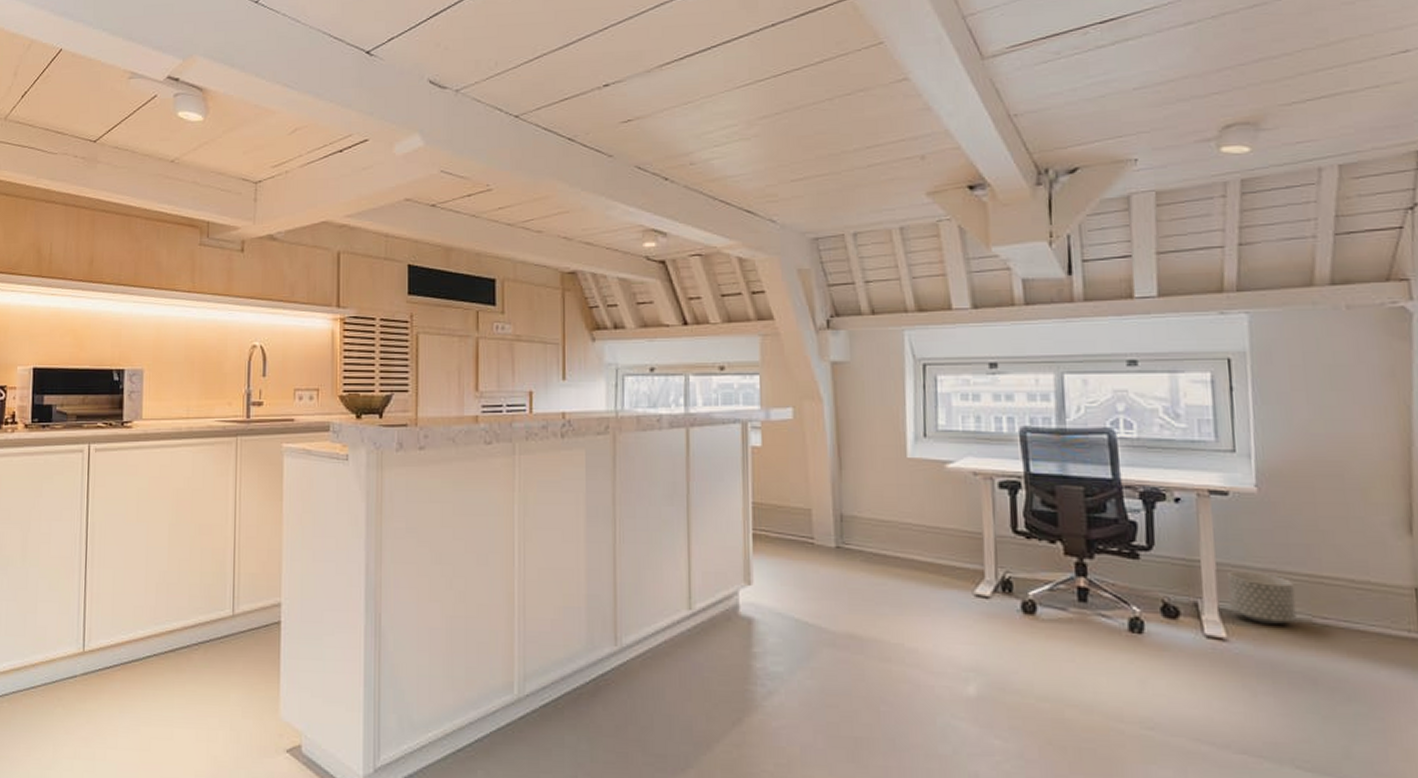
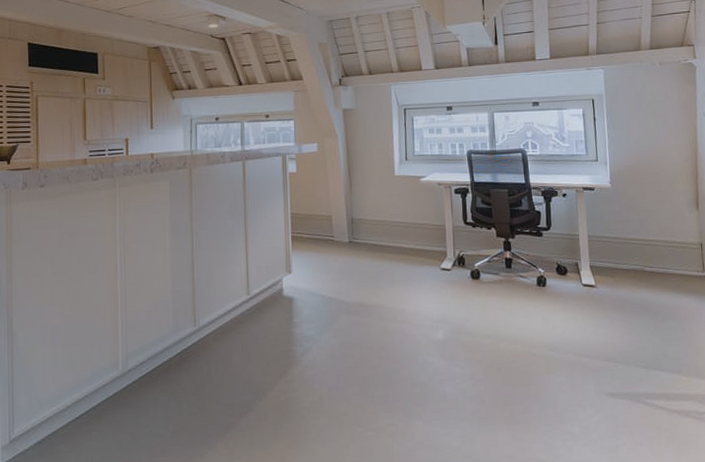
planter: present [1227,571,1297,625] -> none [595,240,635,275]

